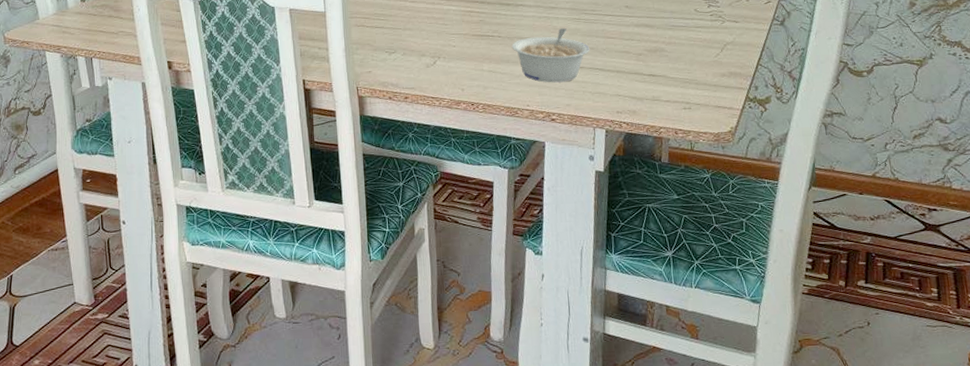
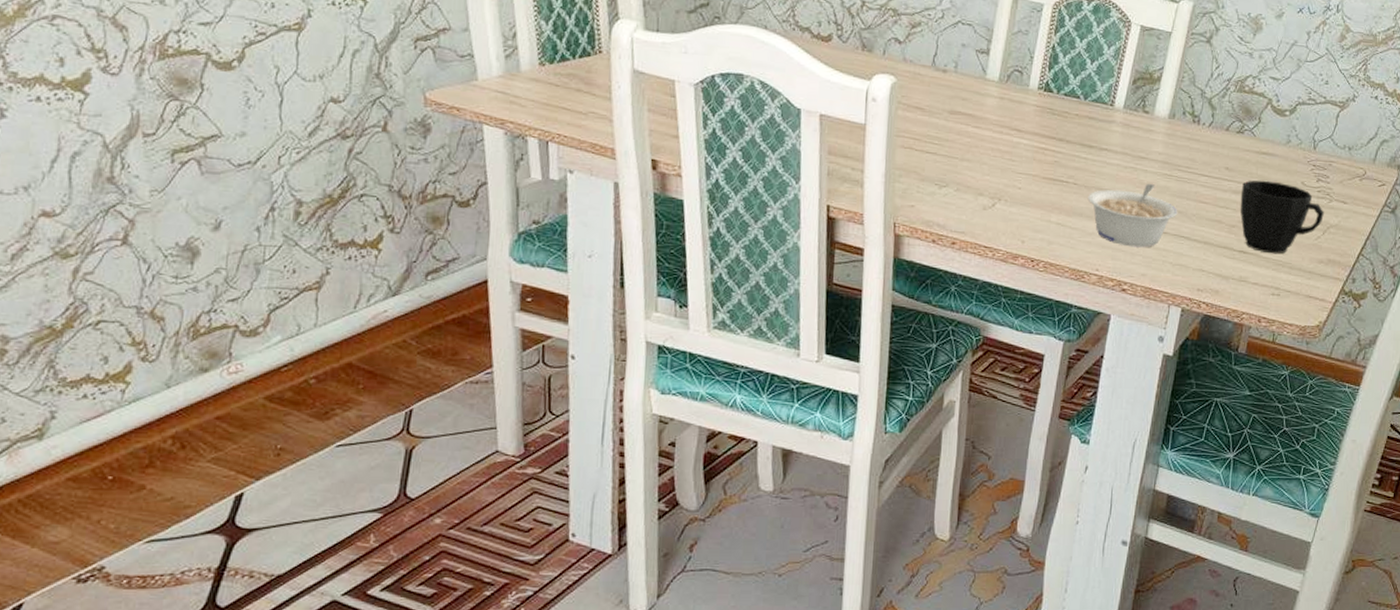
cup: none [642,12,720,74] -> present [1240,180,1324,254]

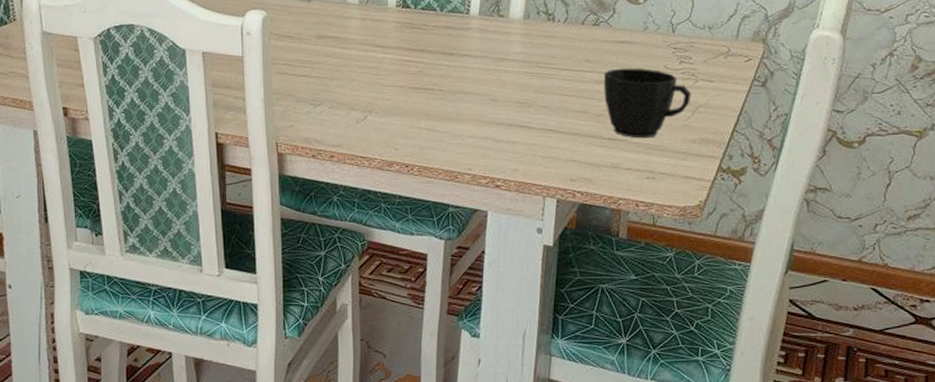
legume: present [1087,183,1178,248] -> none [453,82,543,145]

